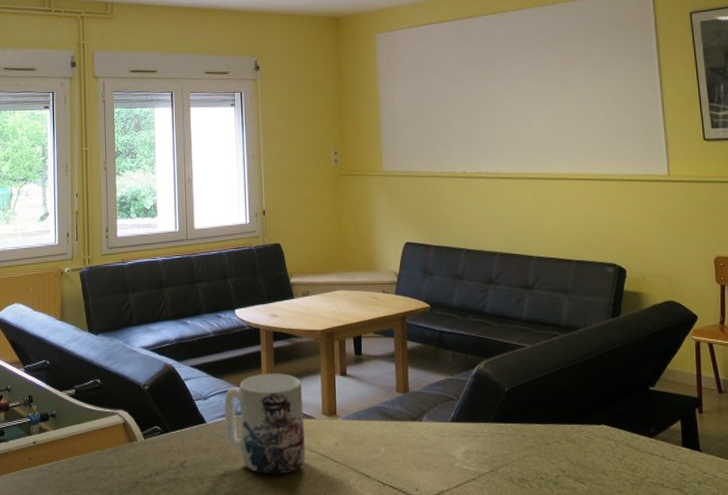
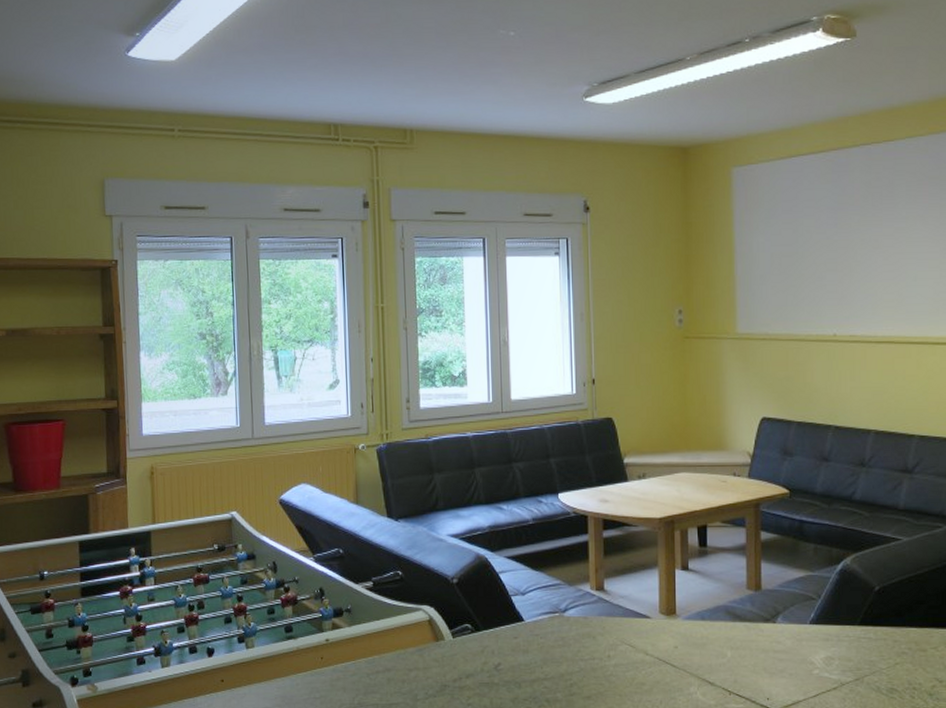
mug: present [224,373,306,475] -> none [545,566,640,680]

